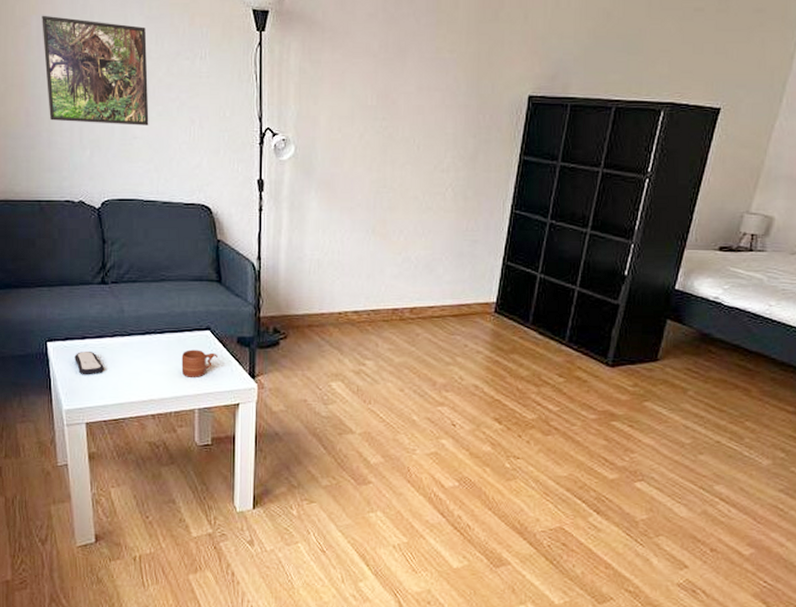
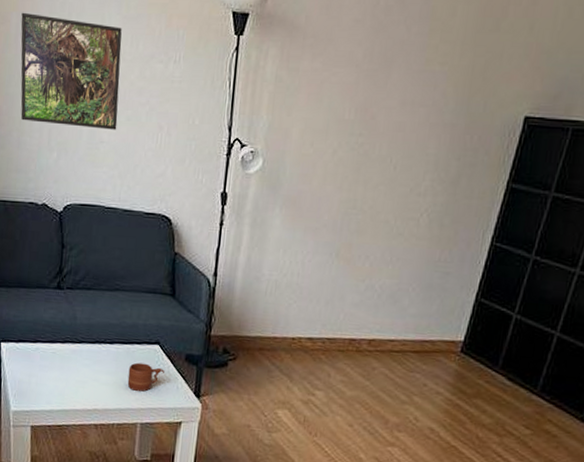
remote control: present [75,352,104,375] -> none [25,355,53,379]

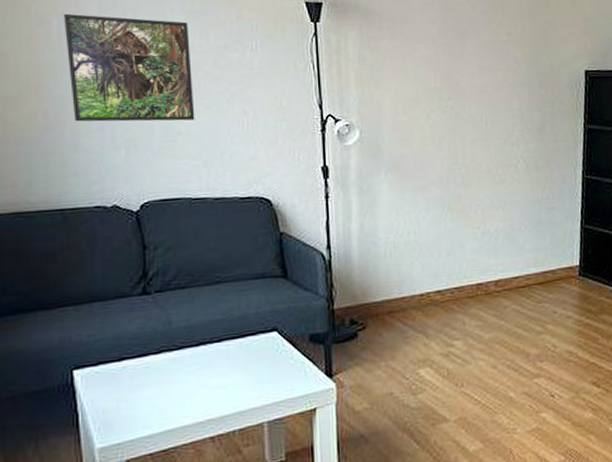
mug: present [127,362,165,392] -> none [244,354,289,388]

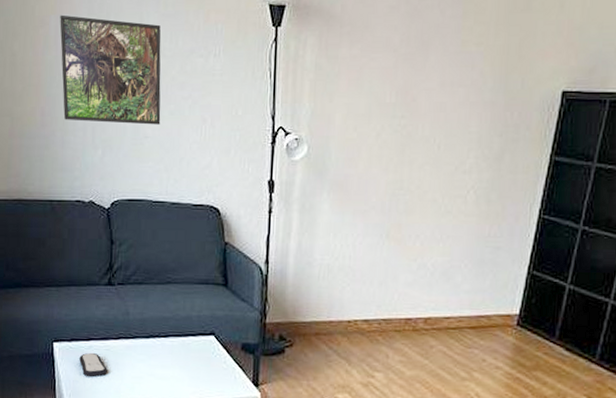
remote control: none [110,374,148,404] -> present [79,353,107,378]

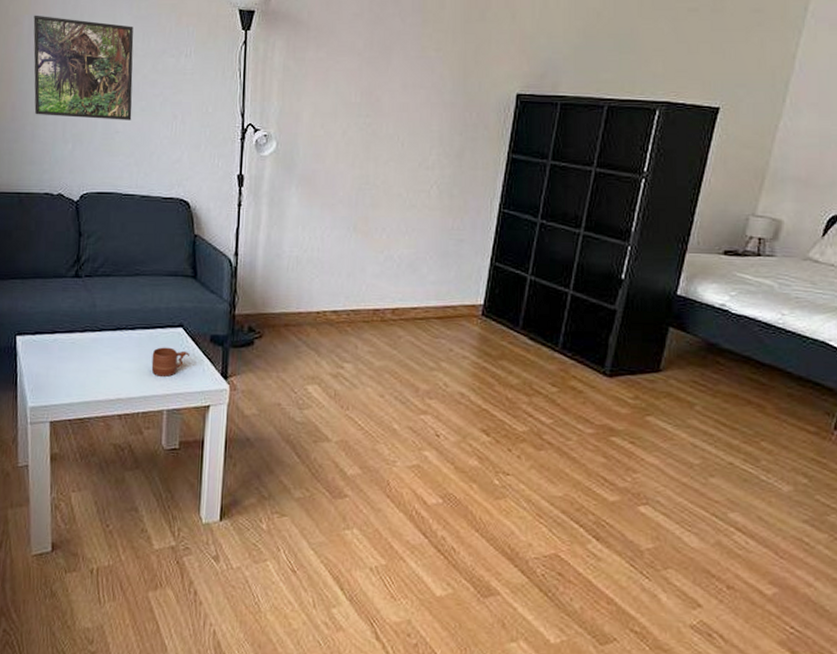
remote control: present [79,353,107,378] -> none [43,346,72,372]
mug: none [184,355,222,384] -> present [151,347,191,377]

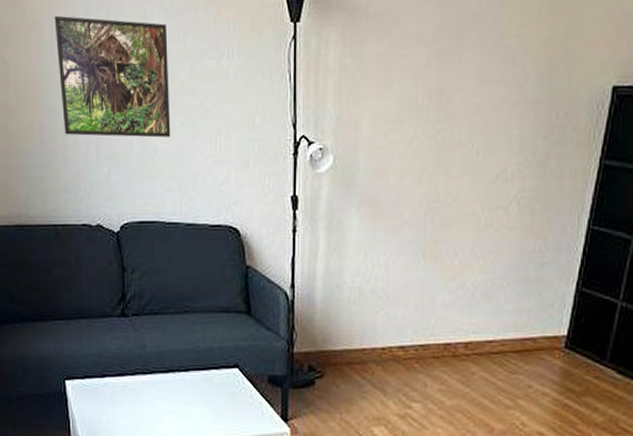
mug: present [151,347,191,377] -> none [207,389,248,420]

